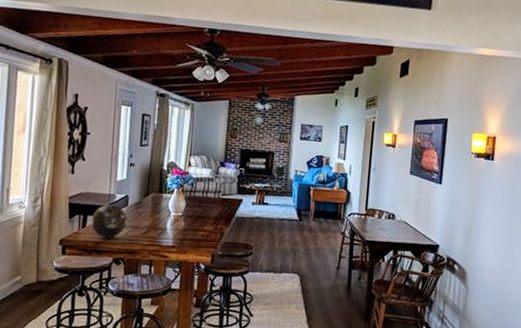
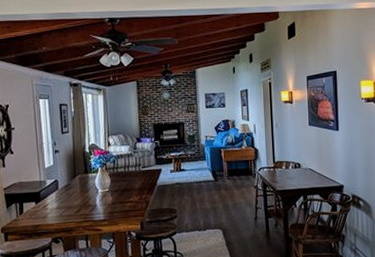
decorative orb: present [91,204,128,238] -> none [27,189,60,221]

